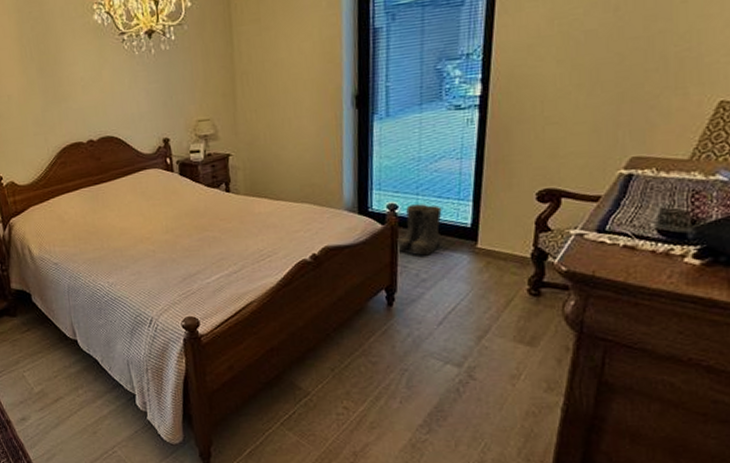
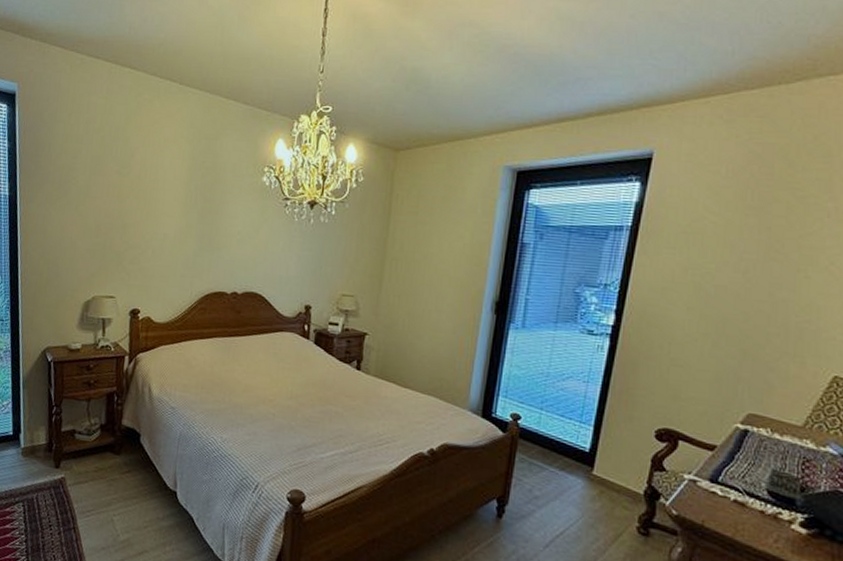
boots: present [396,204,442,256] -> none [513,418,563,473]

